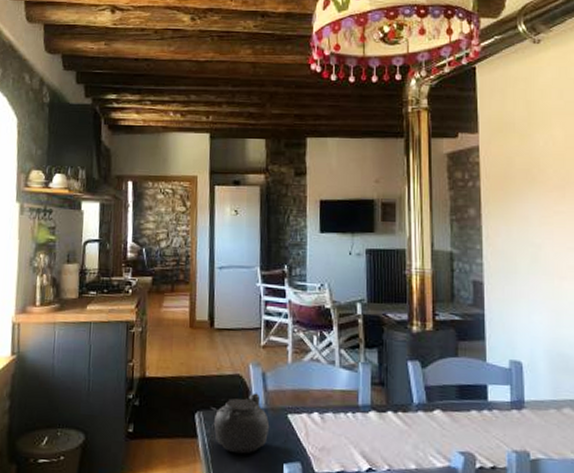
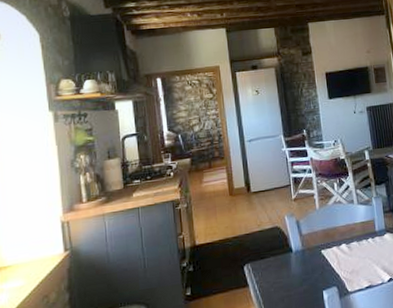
teapot: present [210,393,270,454] -> none [256,238,308,292]

